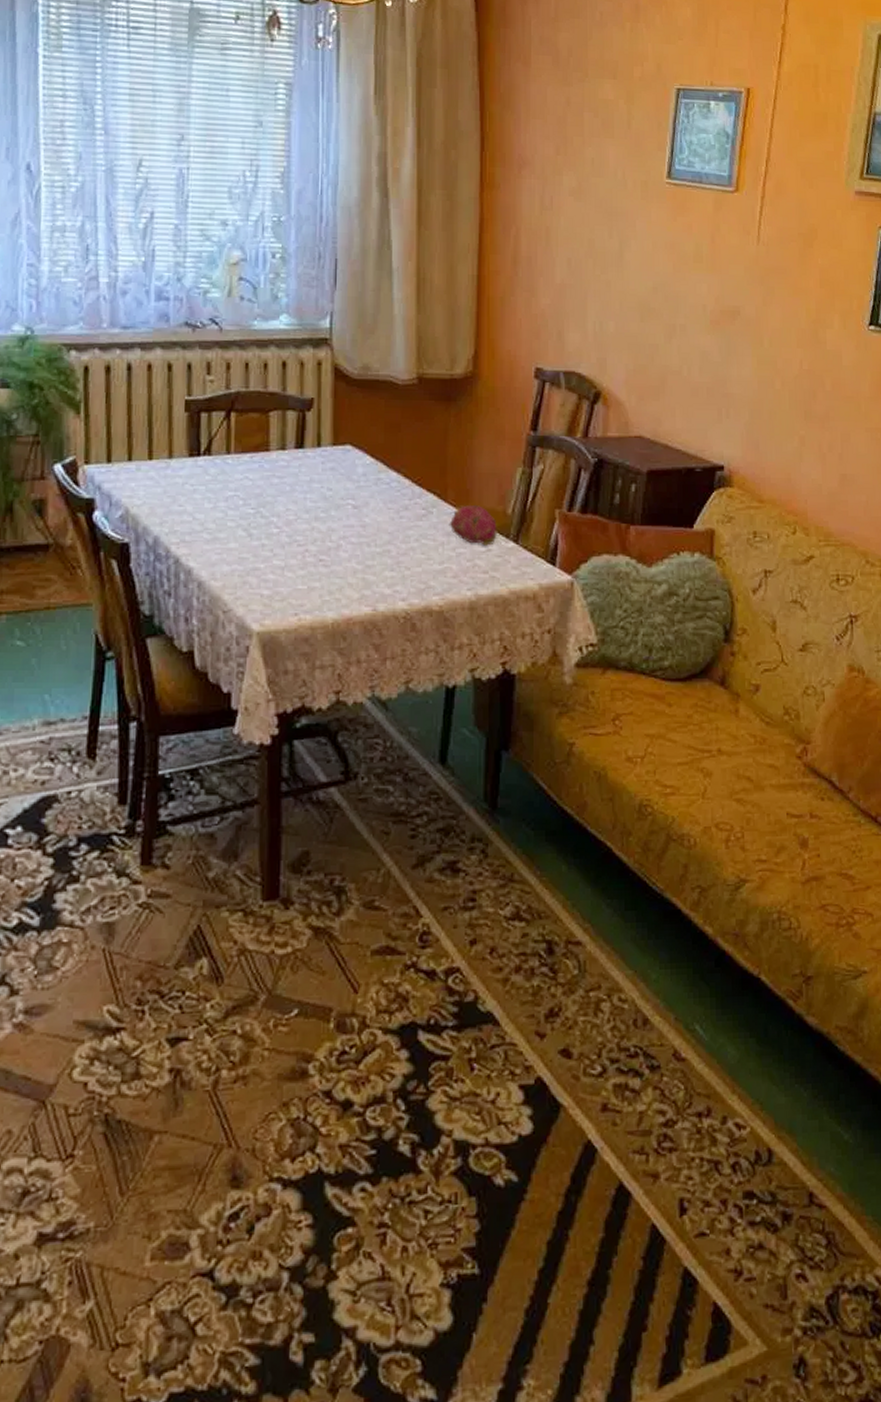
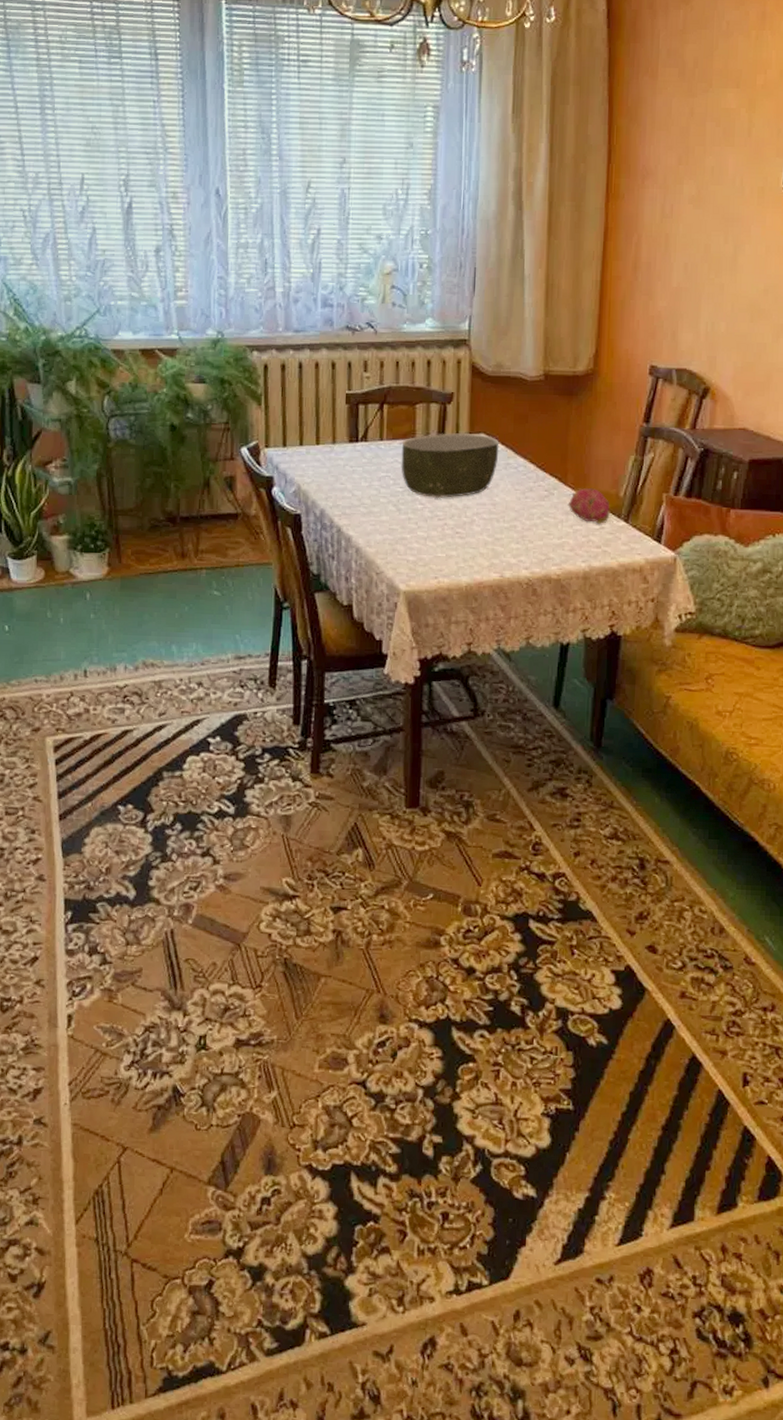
bowl: none [252,443,368,521] -> present [401,432,499,499]

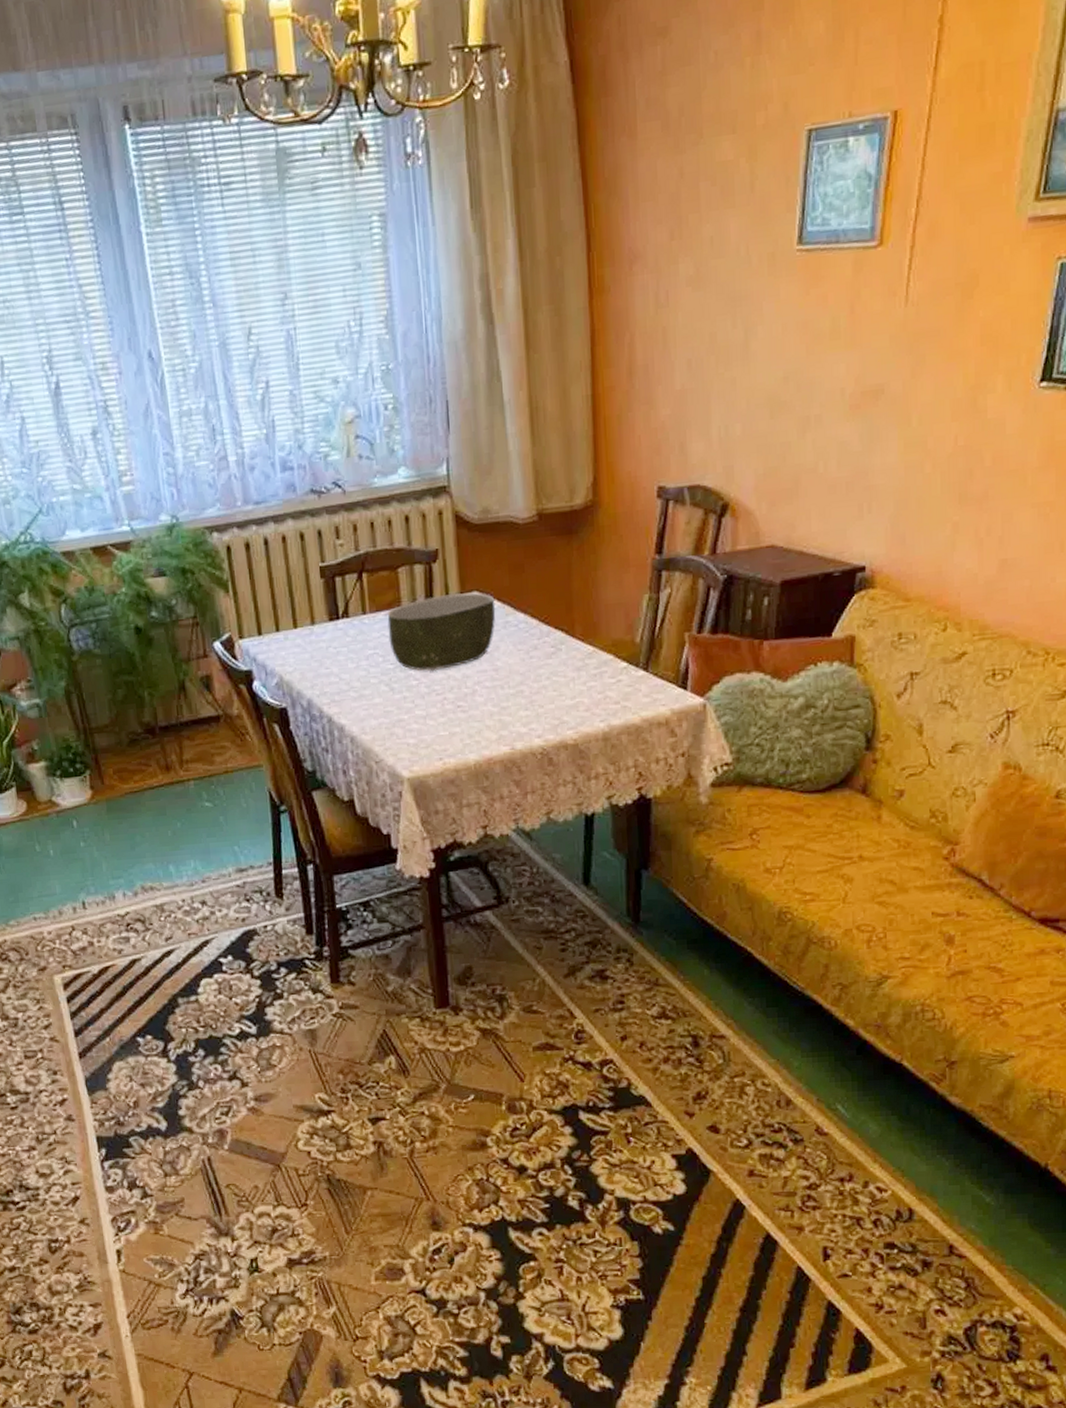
fruit: present [567,487,611,524] -> none [578,636,628,677]

